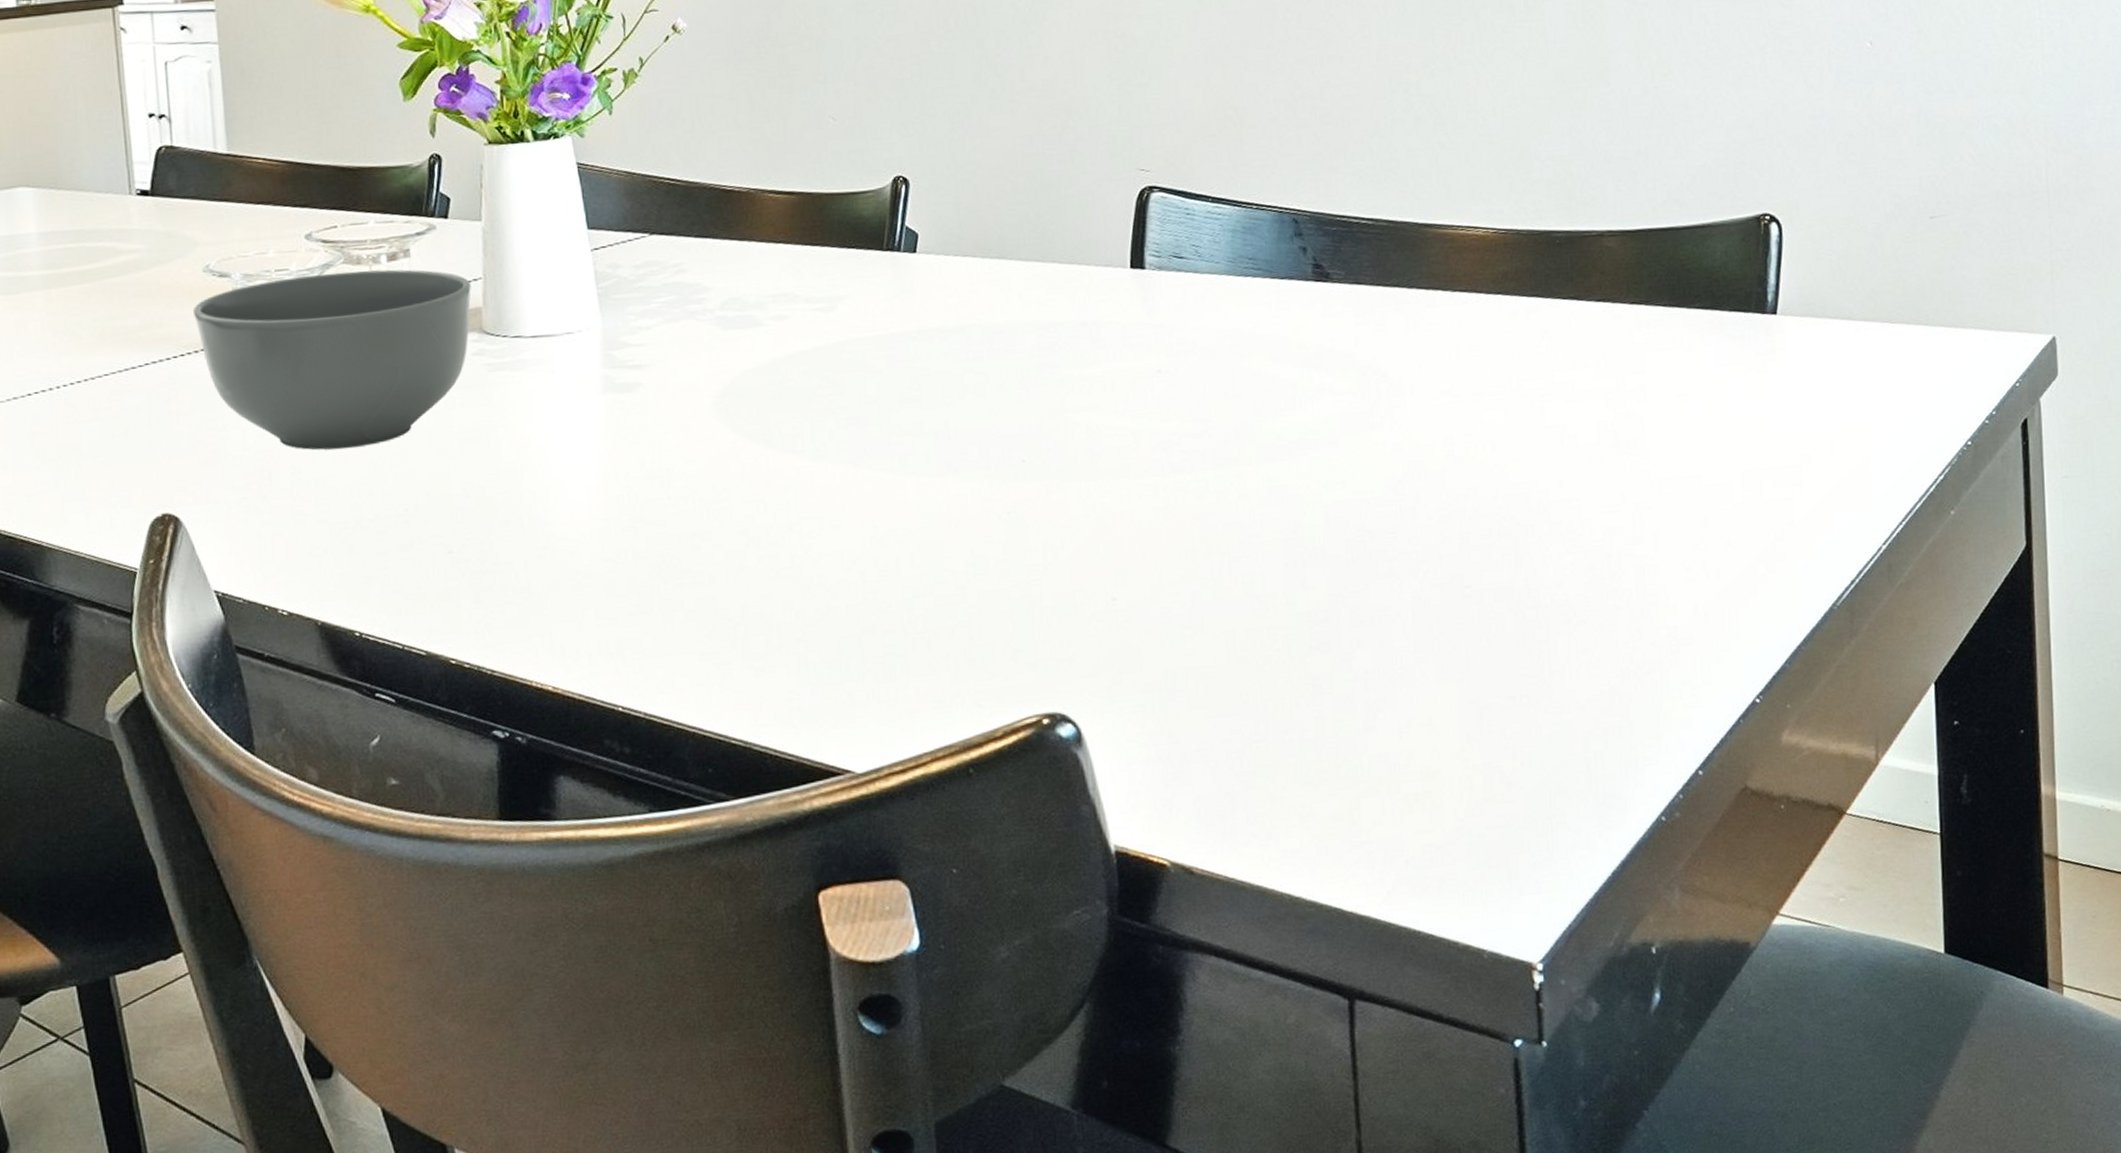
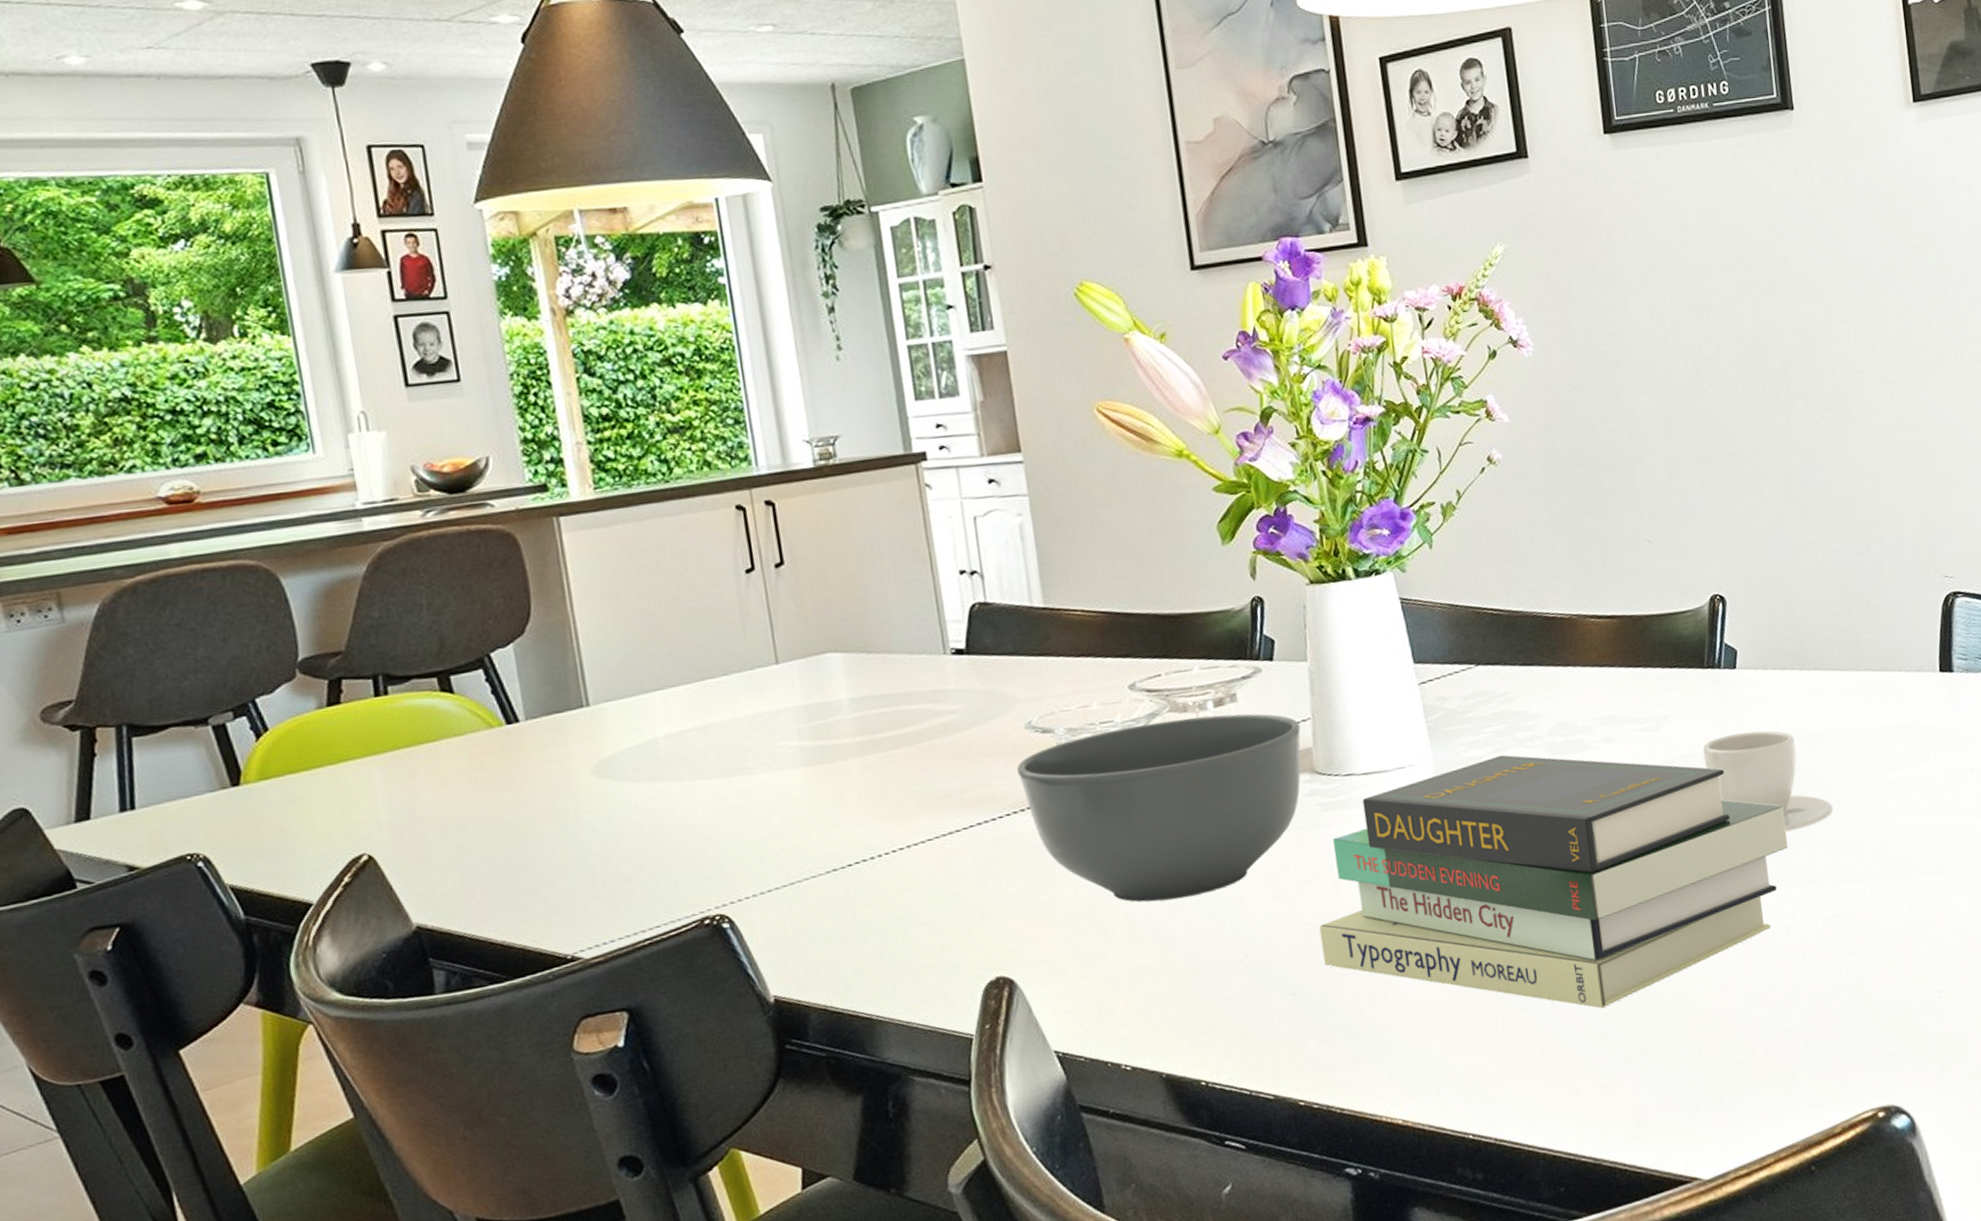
books: none [479,326,962,589] -> present [1319,754,1789,1008]
teacup: none [877,318,1011,423] -> present [1702,730,1834,832]

